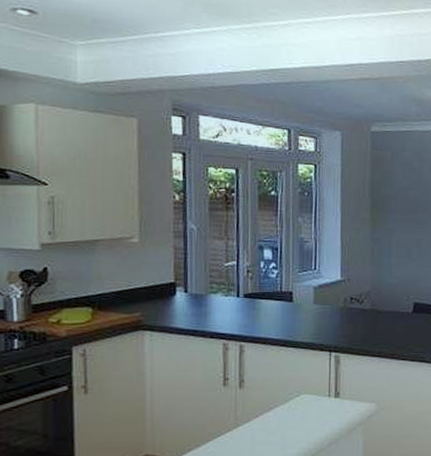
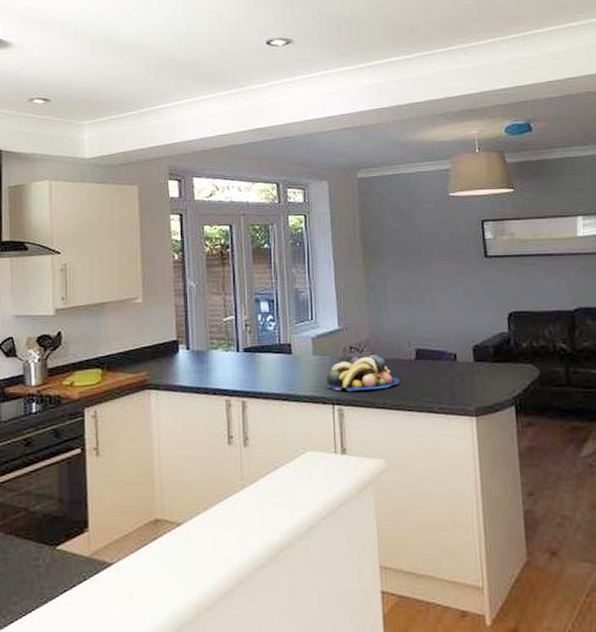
fruit bowl: none [325,306,397,340] -> present [326,354,401,391]

